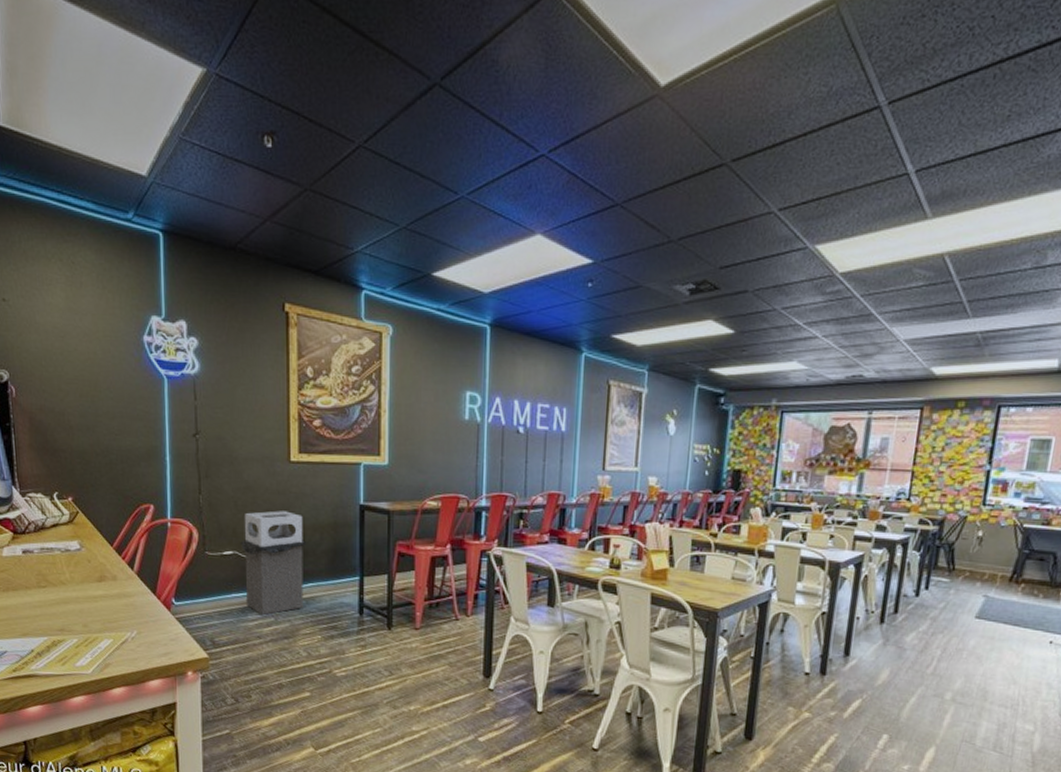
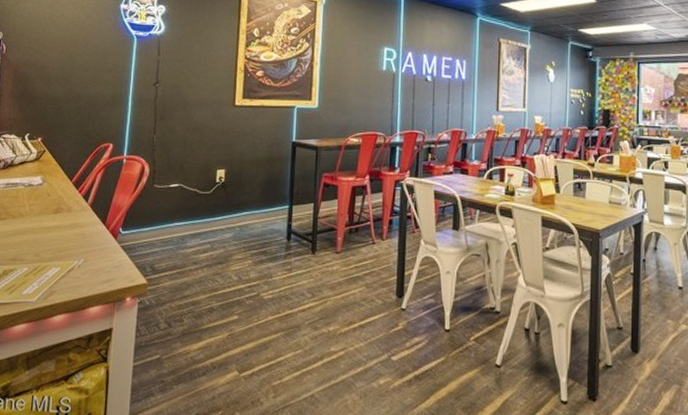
trash bin: present [240,511,307,616] -> none [185,148,245,243]

